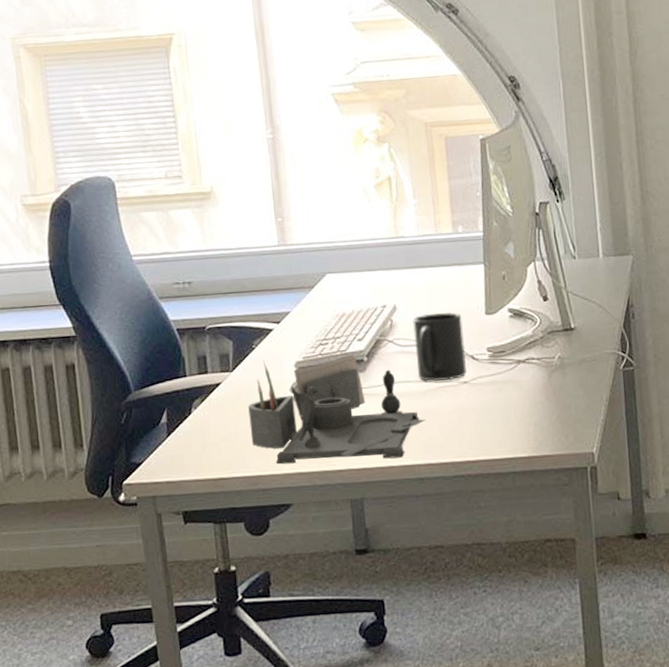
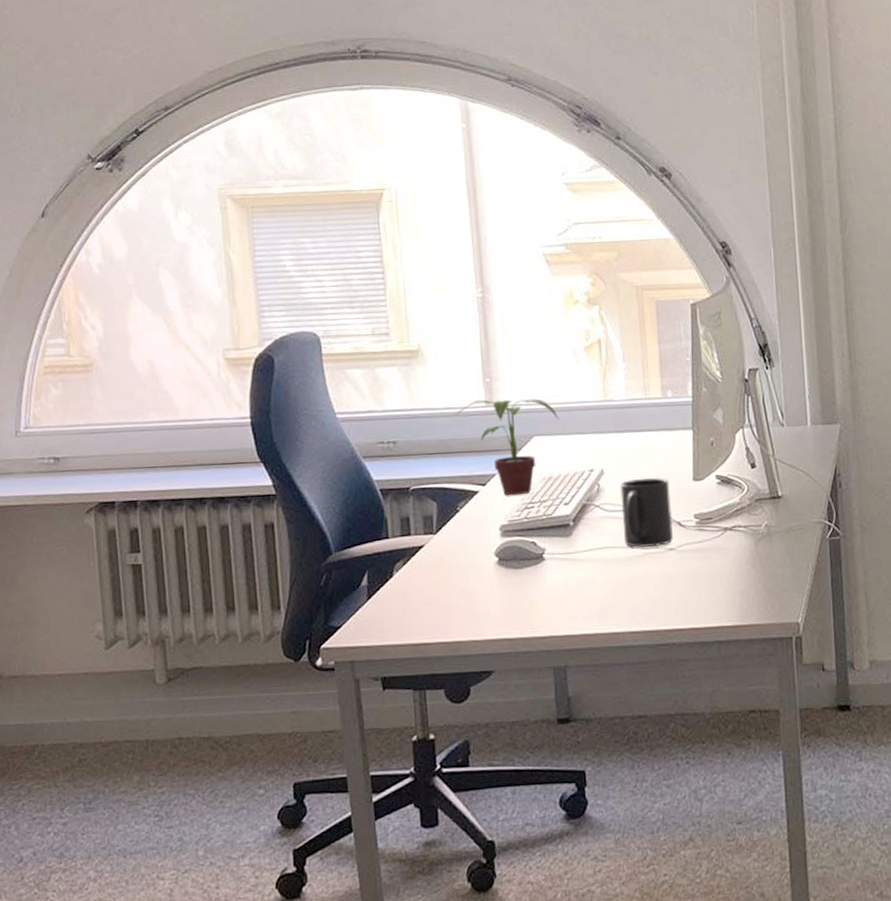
potted plant: none [248,237,351,333] -> present [454,399,560,496]
desk organizer: present [248,354,426,465] -> none [451,518,632,630]

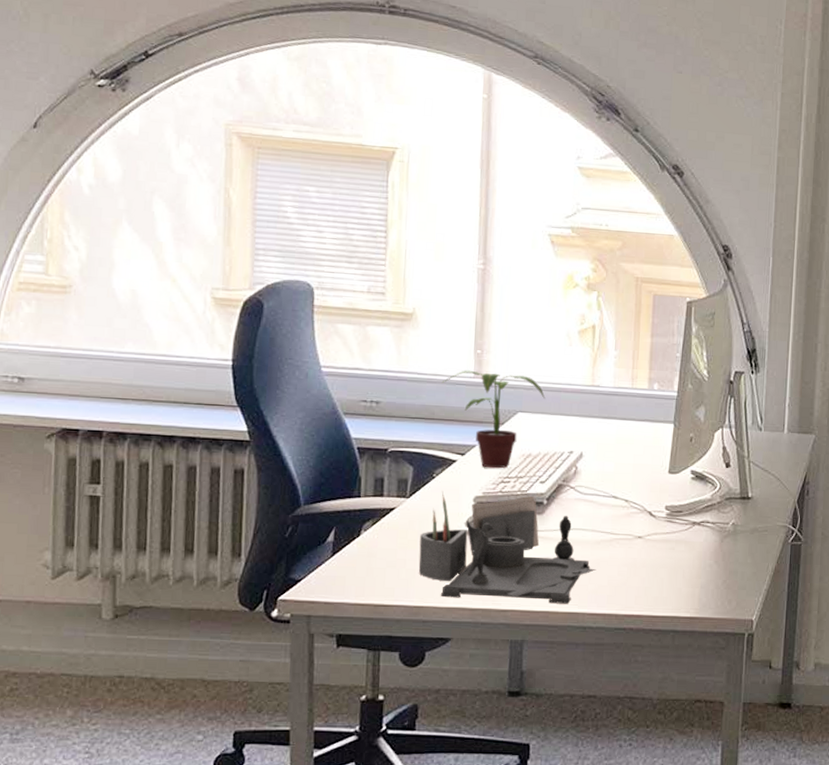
desk organizer: none [451,518,632,630] -> present [418,491,596,604]
mug: present [620,478,673,548] -> none [595,465,645,533]

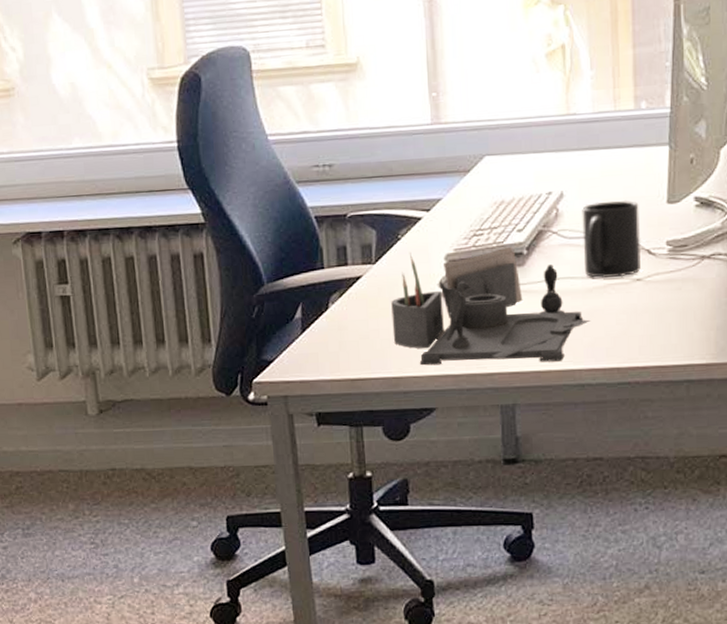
potted plant: present [441,370,546,469] -> none [396,114,515,222]
mug: none [595,465,645,533] -> present [582,201,642,278]

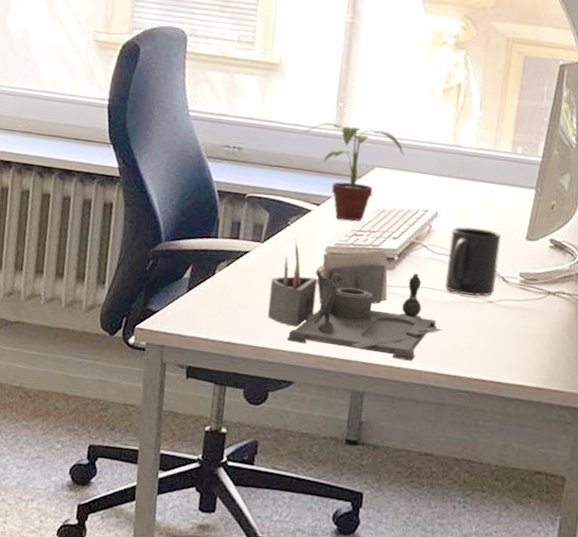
potted plant: none [396,114,515,222] -> present [302,122,405,222]

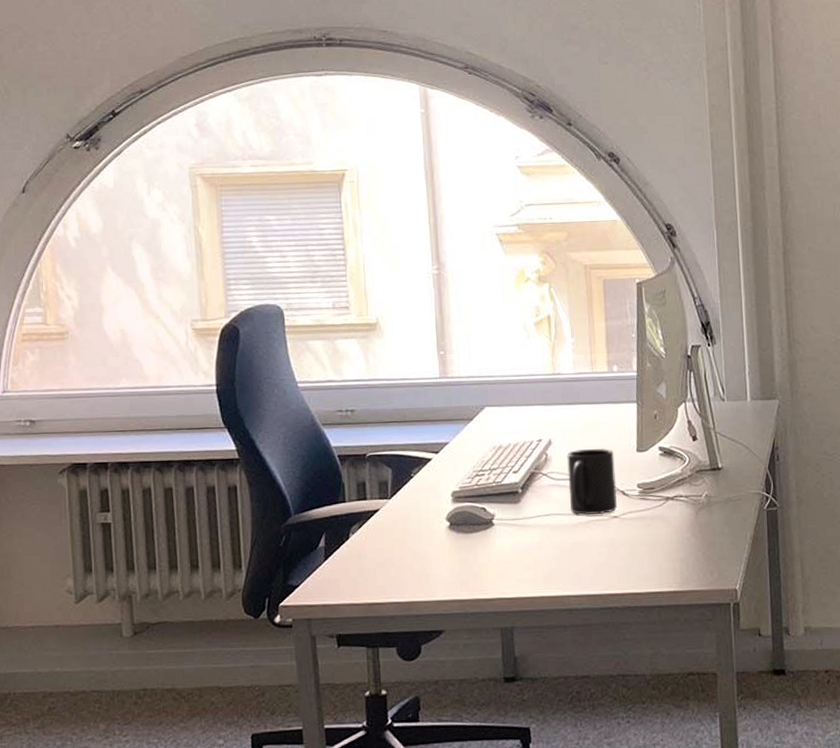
desk organizer: present [267,239,443,361] -> none [405,486,577,592]
potted plant: present [302,122,405,222] -> none [410,371,510,463]

